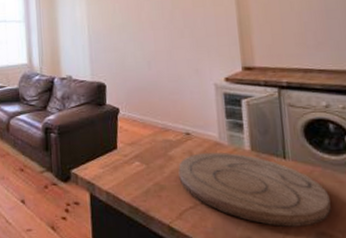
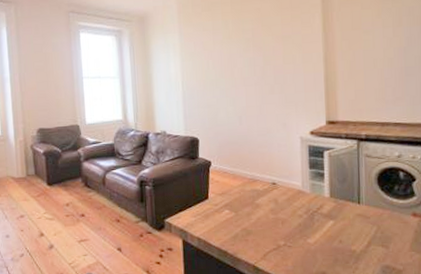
cutting board: present [178,152,331,227] -> none [264,199,396,263]

